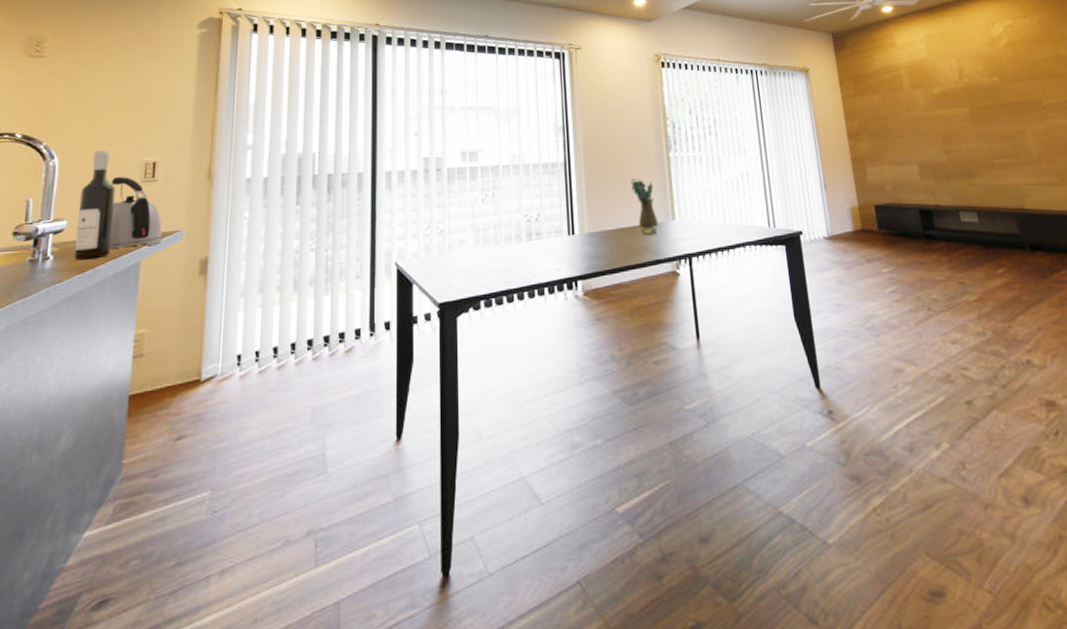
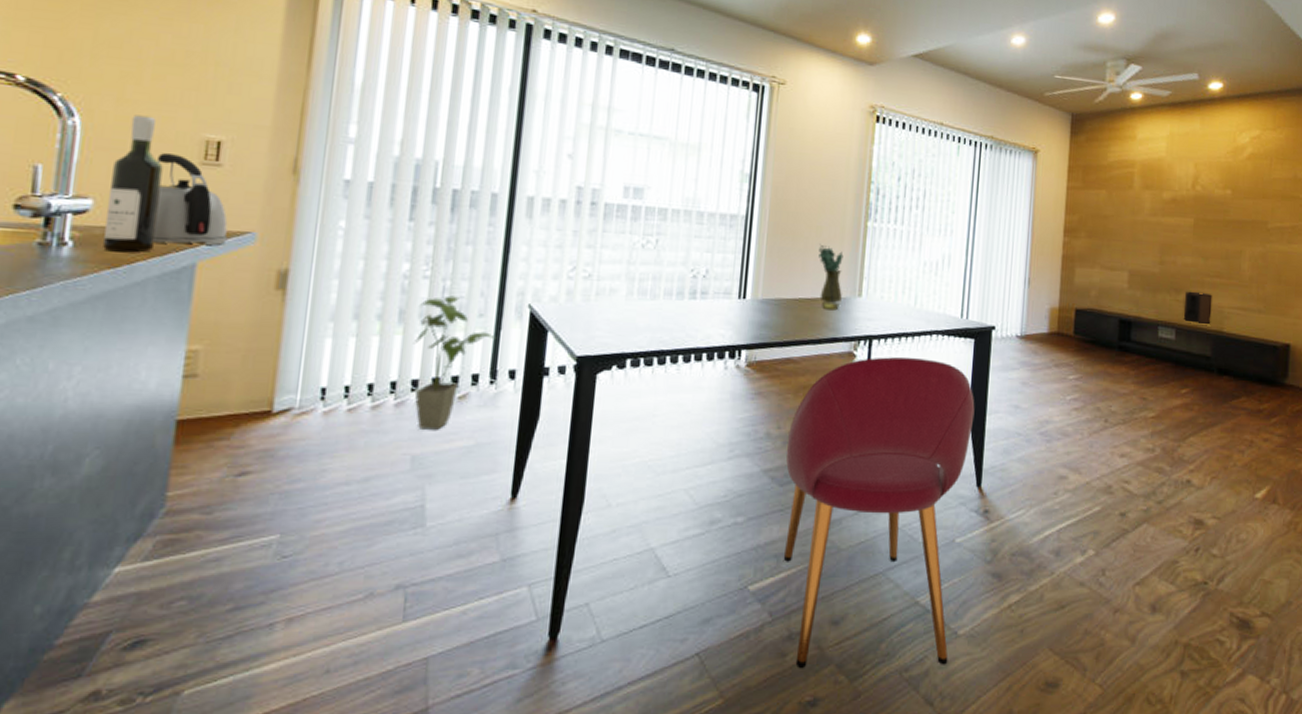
house plant: none [306,263,372,383] -> present [412,295,497,430]
dining chair: none [630,269,824,591] -> present [783,357,975,668]
speaker: none [978,174,1011,205] -> present [1184,292,1212,325]

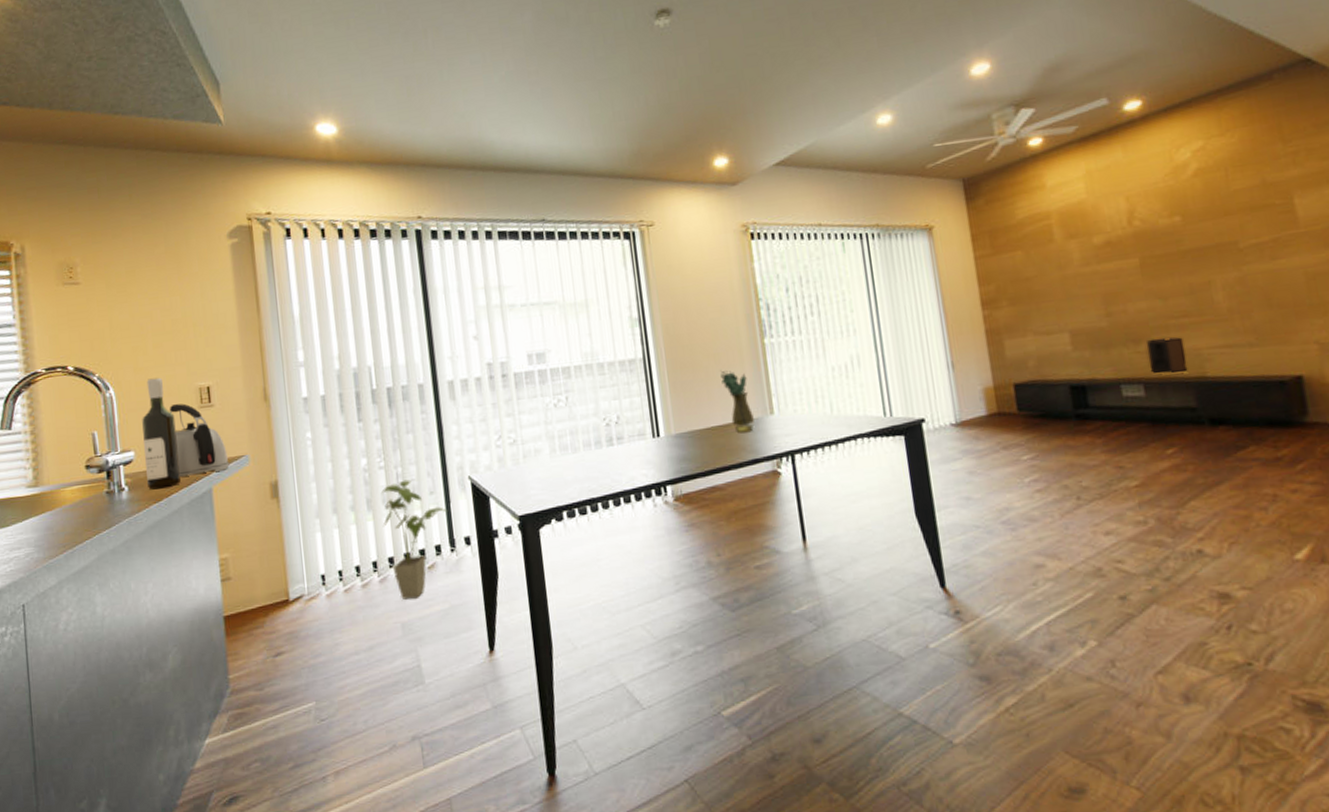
dining chair: present [783,357,975,668] -> none [729,464,949,788]

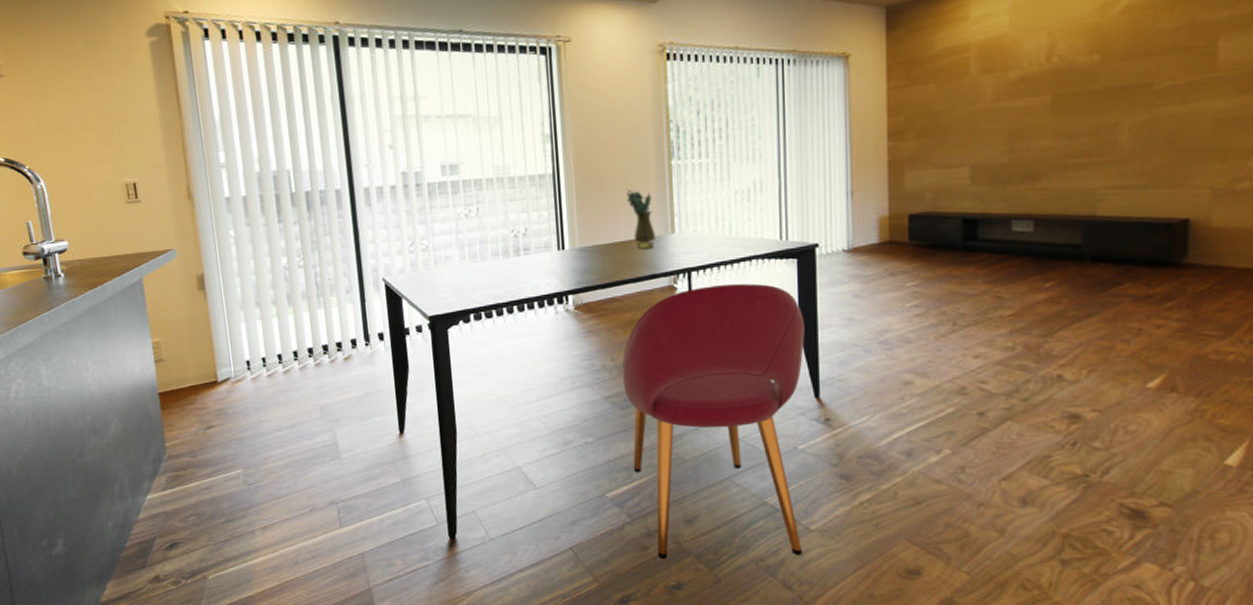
bottle: present [142,377,181,490] -> none [73,172,113,277]
kettle: present [169,403,230,477] -> none [98,198,158,267]
house plant: present [381,479,448,600] -> none [301,279,363,386]
dining chair: none [729,464,949,788] -> present [622,283,805,559]
speaker: present [1147,337,1188,374] -> none [1044,176,1080,212]

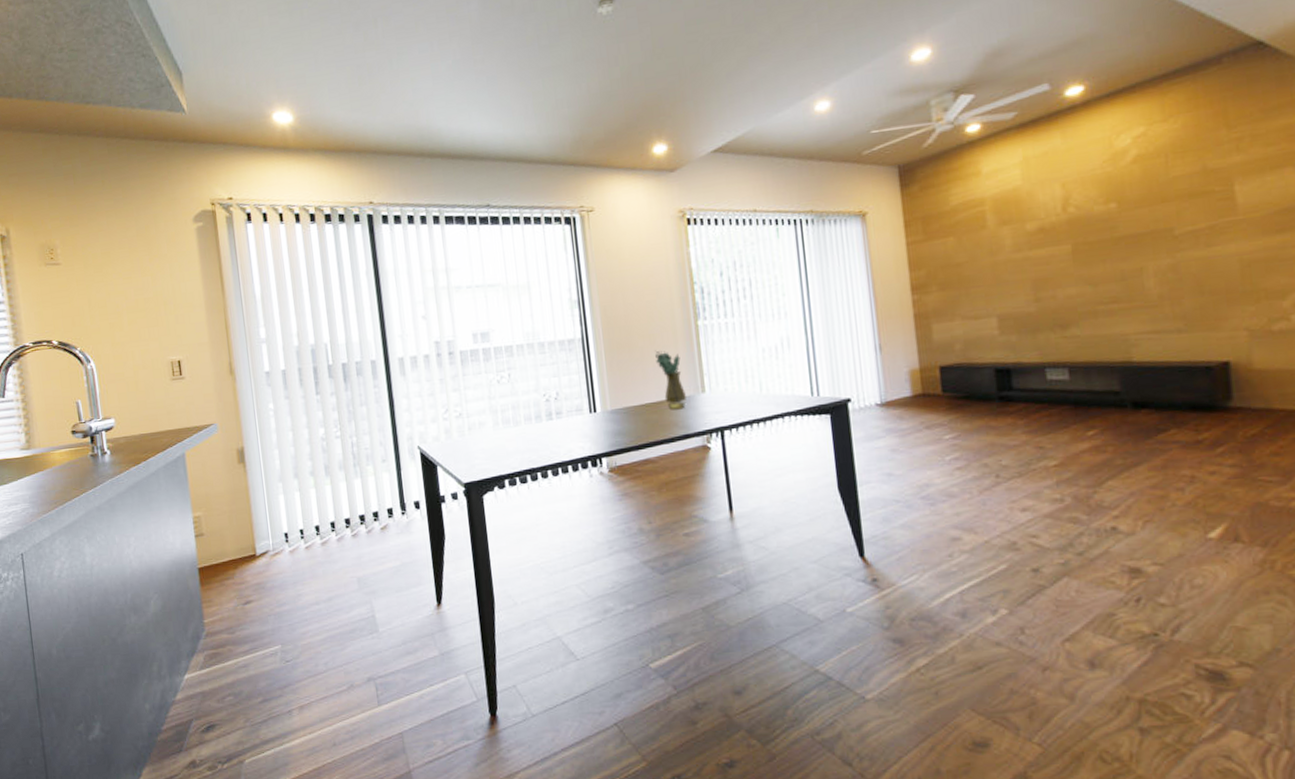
dining chair: present [622,283,805,559] -> none [659,440,860,734]

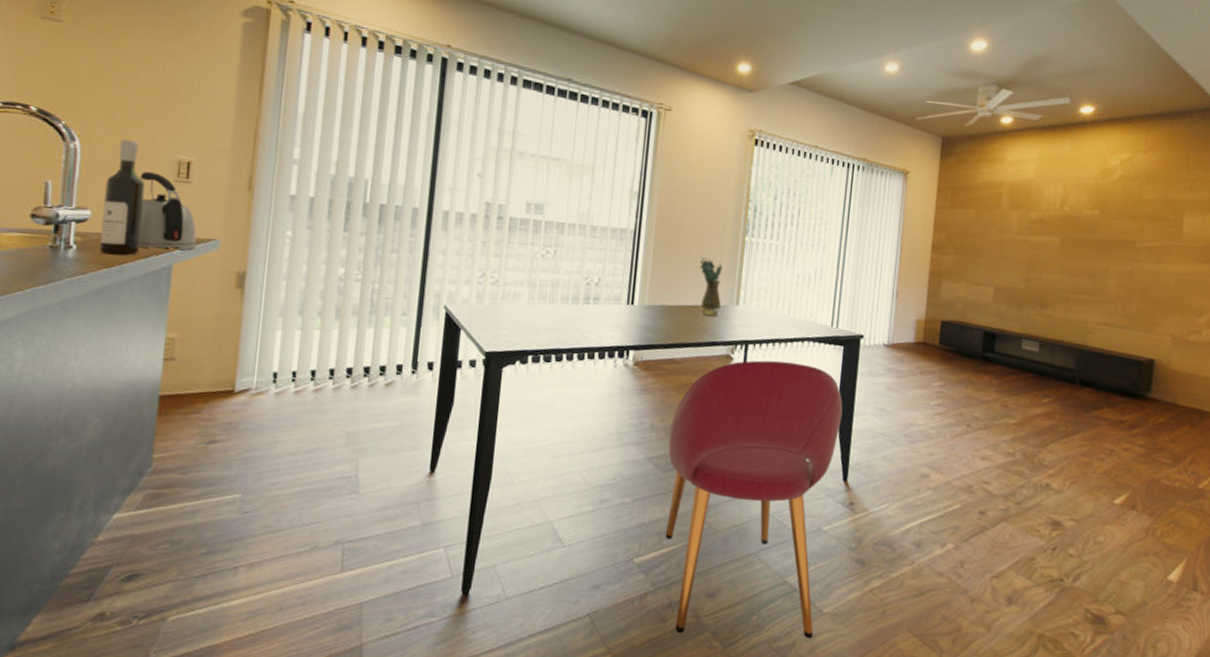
bottle: none [120,351,157,454] -> present [100,139,145,255]
kettle: none [144,376,200,443] -> present [137,172,197,251]
dining chair: none [659,440,860,734] -> present [665,360,843,639]

